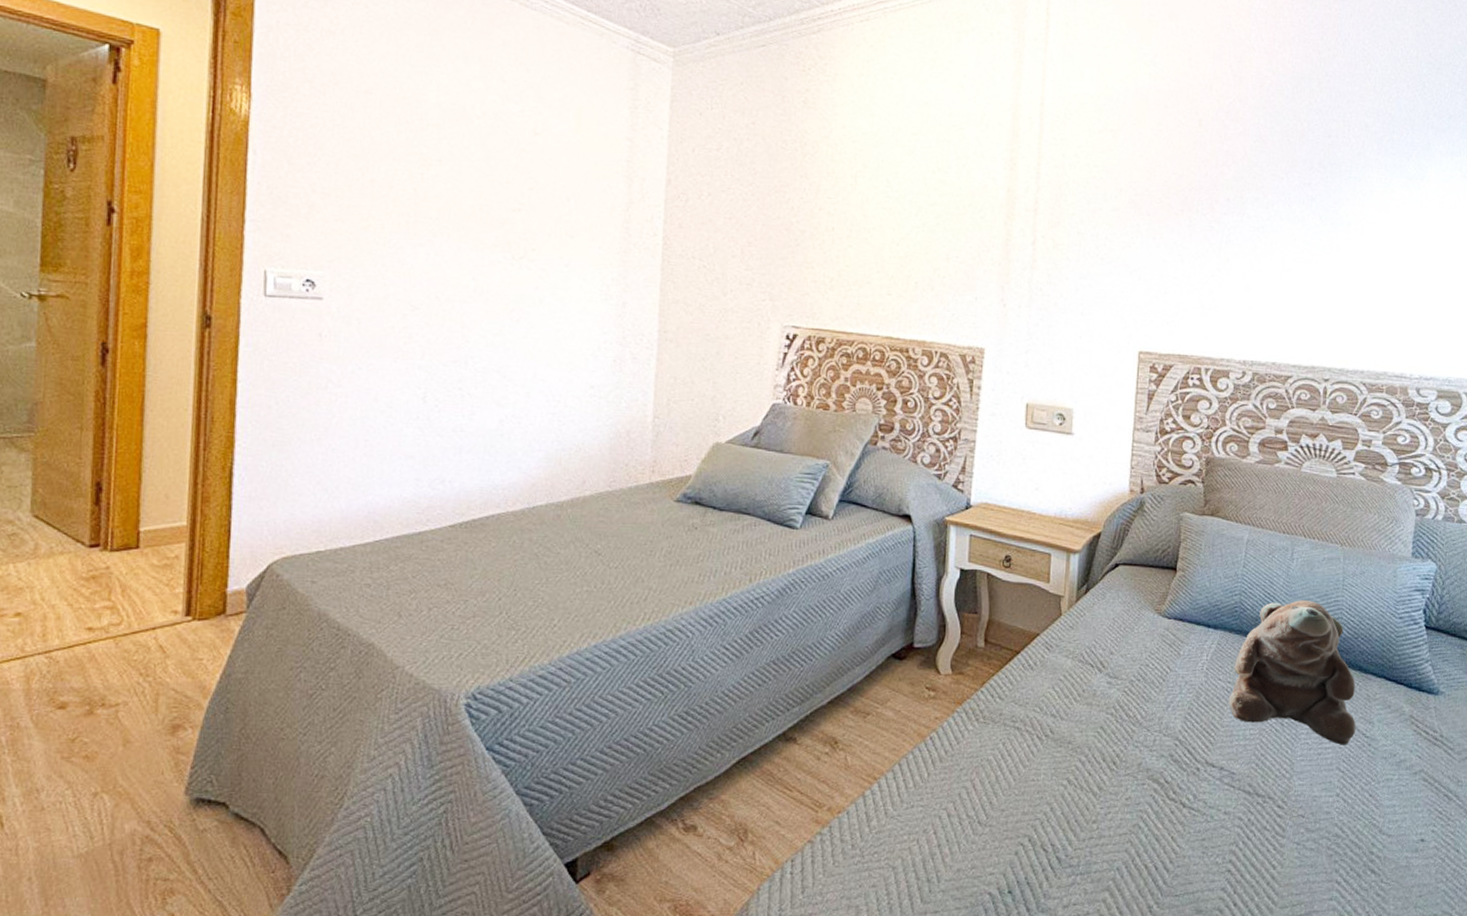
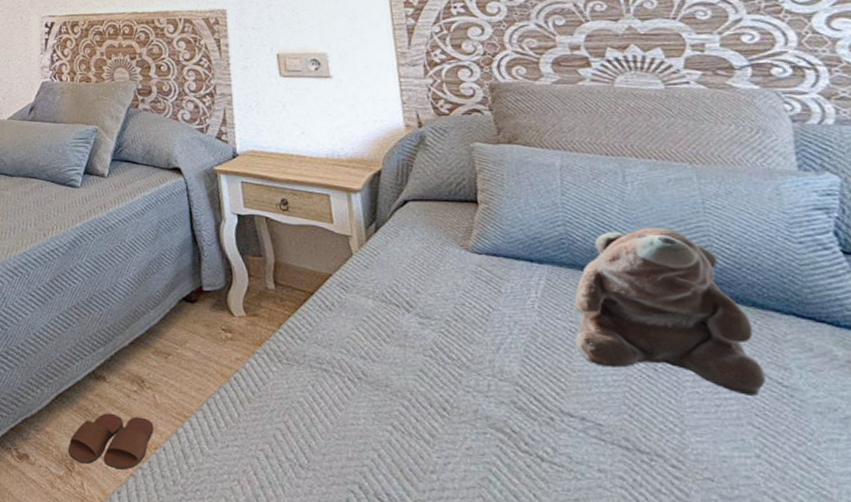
slipper: none [743,777,841,835] -> present [68,413,154,469]

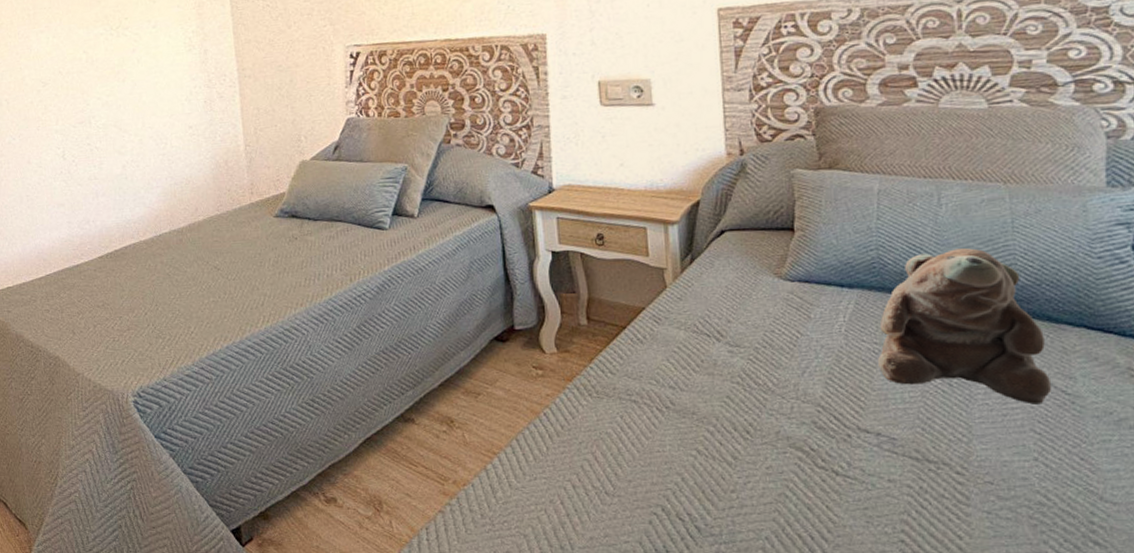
slipper: present [68,413,154,469] -> none [376,454,463,506]

